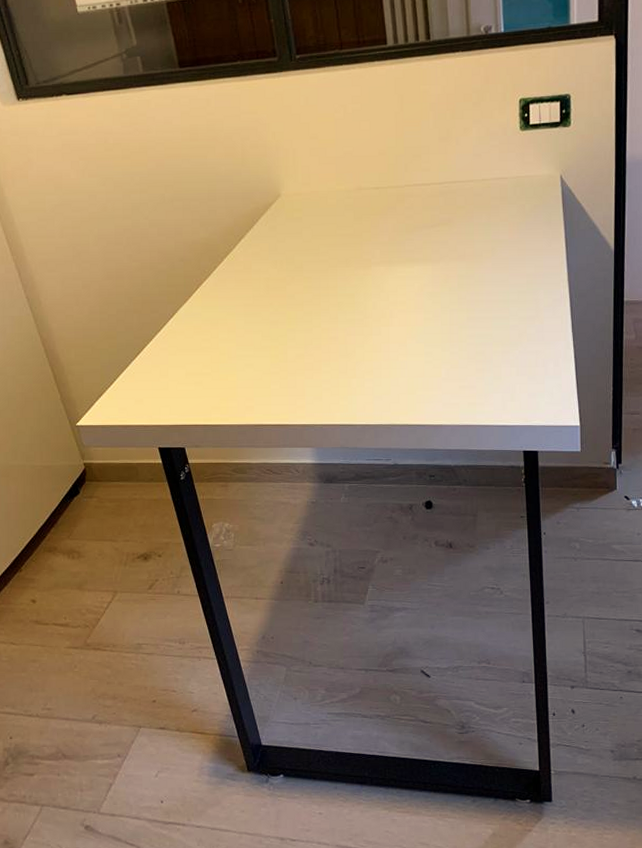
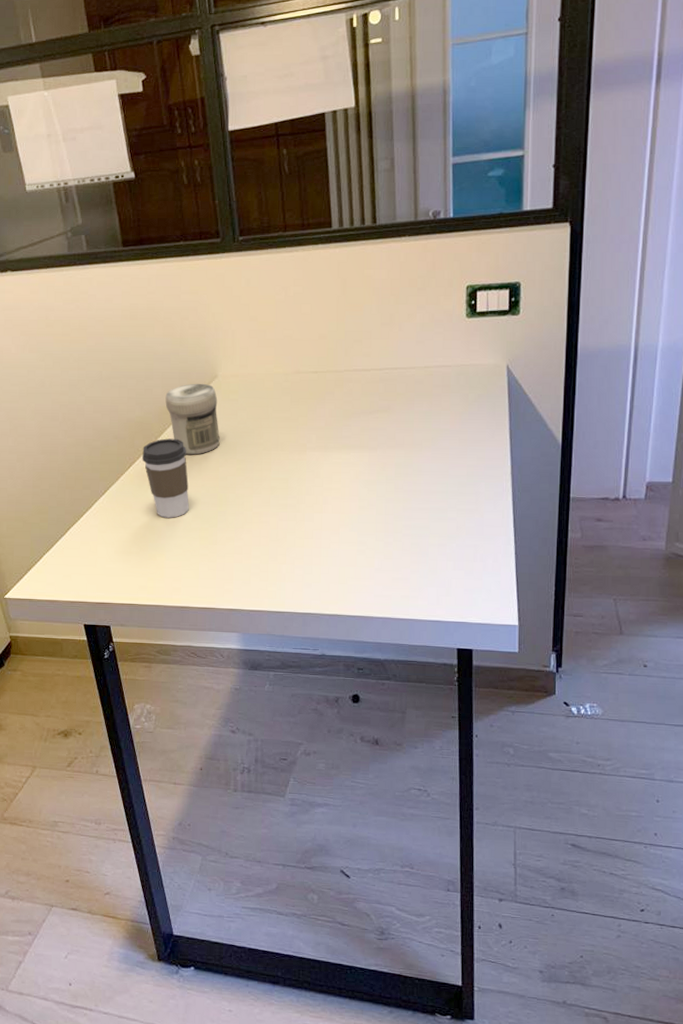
coffee cup: none [209,259,258,338] -> present [142,438,189,518]
jar: none [229,202,286,274] -> present [165,383,220,455]

